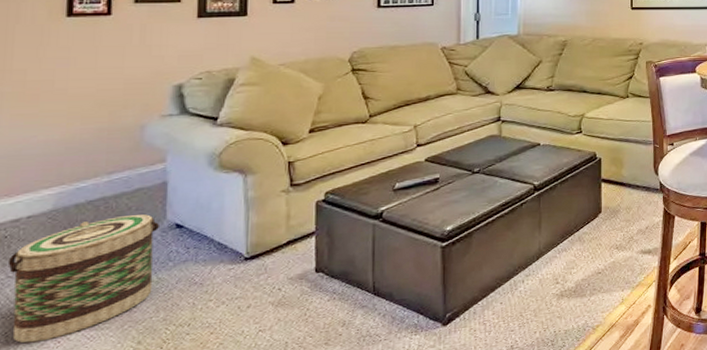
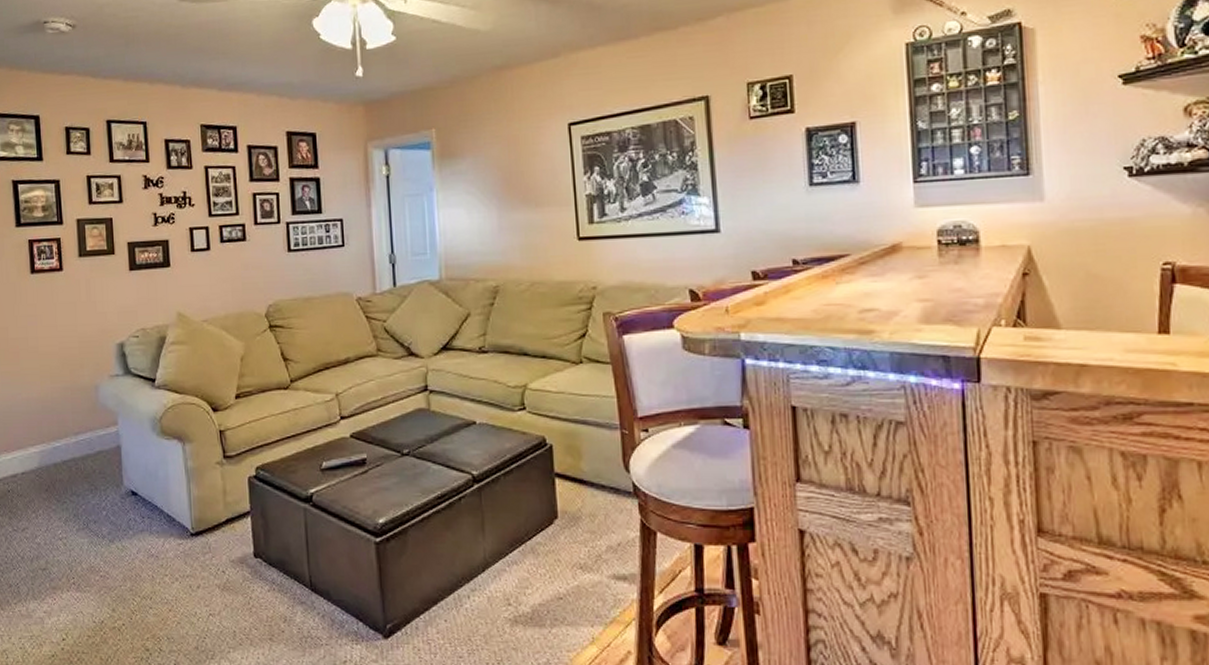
basket: present [7,214,159,344] -> none [12,477,119,597]

